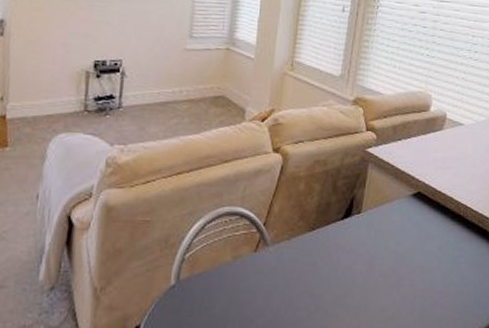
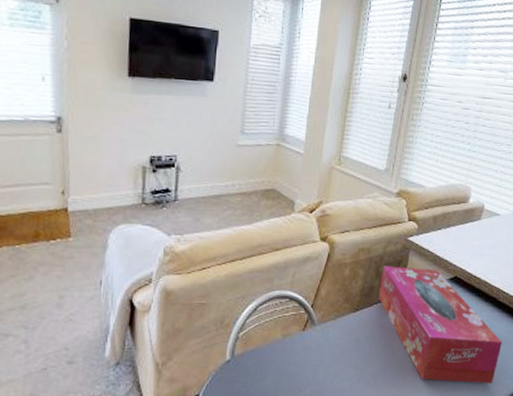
tissue box: none [336,180,473,315] -> present [378,266,502,384]

